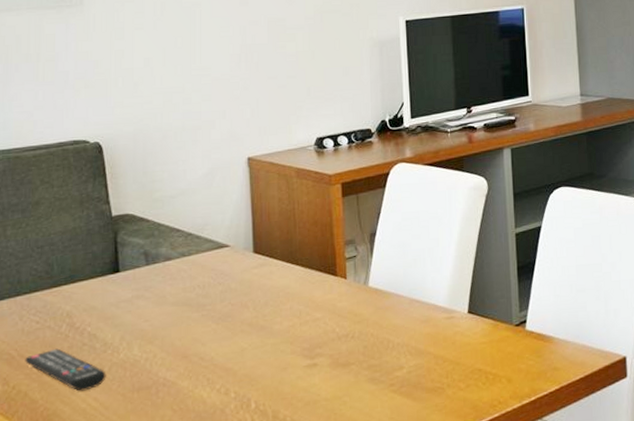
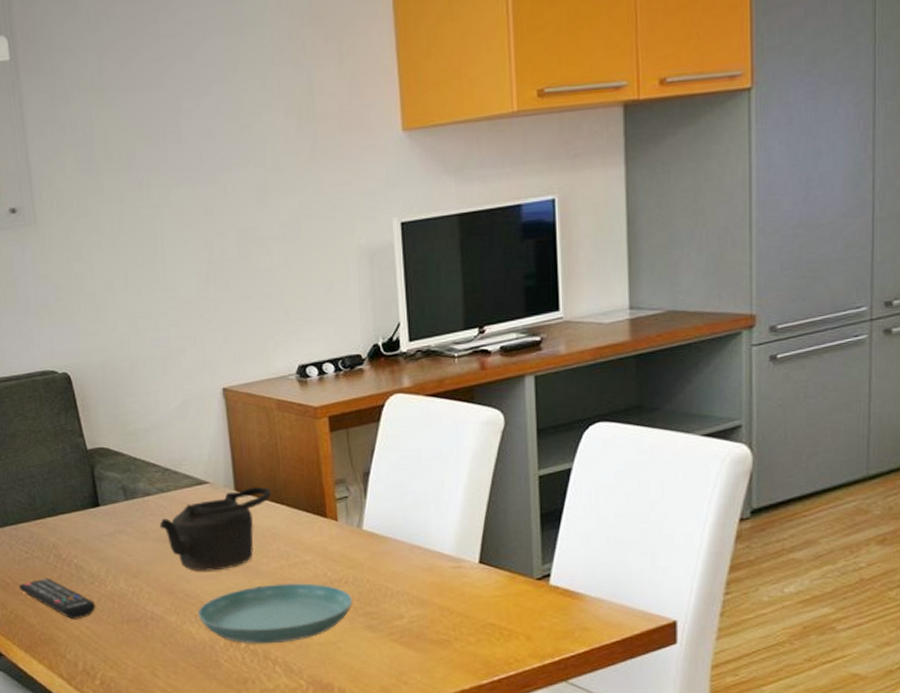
teapot: none [179,248,288,333] -> present [160,486,272,571]
saucer: none [210,340,358,405] -> present [197,583,353,644]

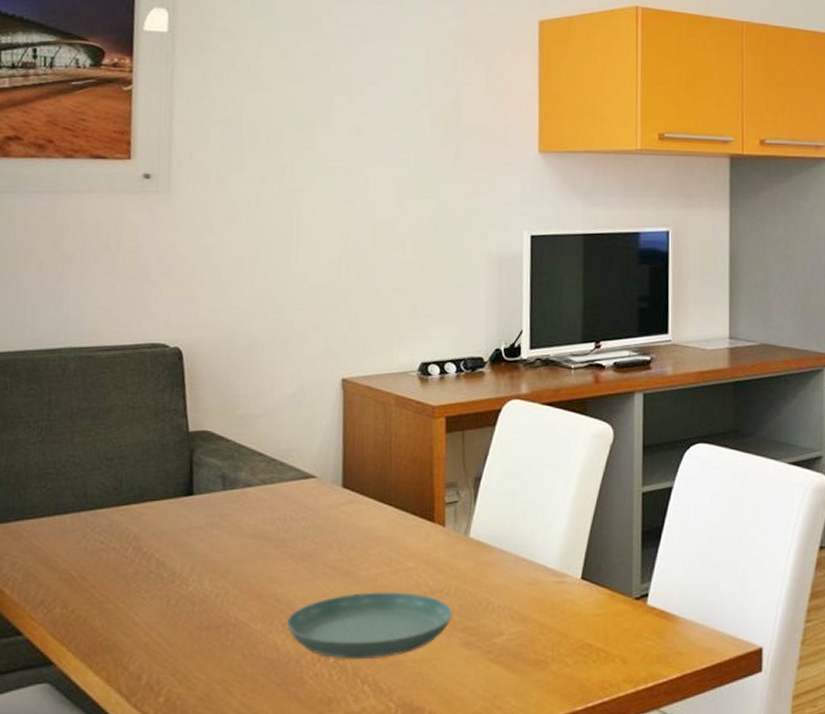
remote control: present [19,578,96,619] -> none [86,573,173,623]
teapot: present [160,486,272,571] -> none [257,485,381,574]

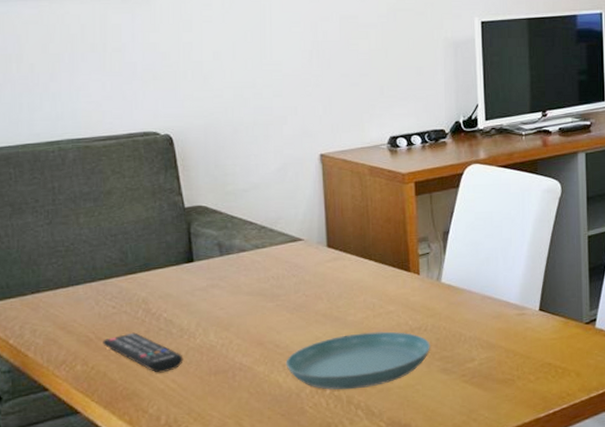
remote control: none [86,573,173,623] -> present [103,332,183,373]

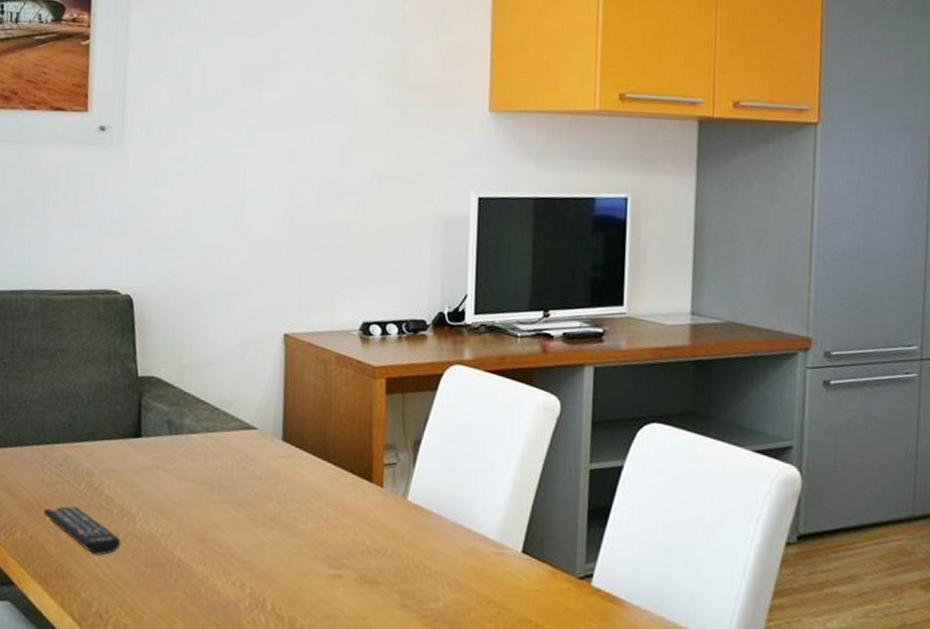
saucer: present [286,331,430,390] -> none [226,545,389,611]

